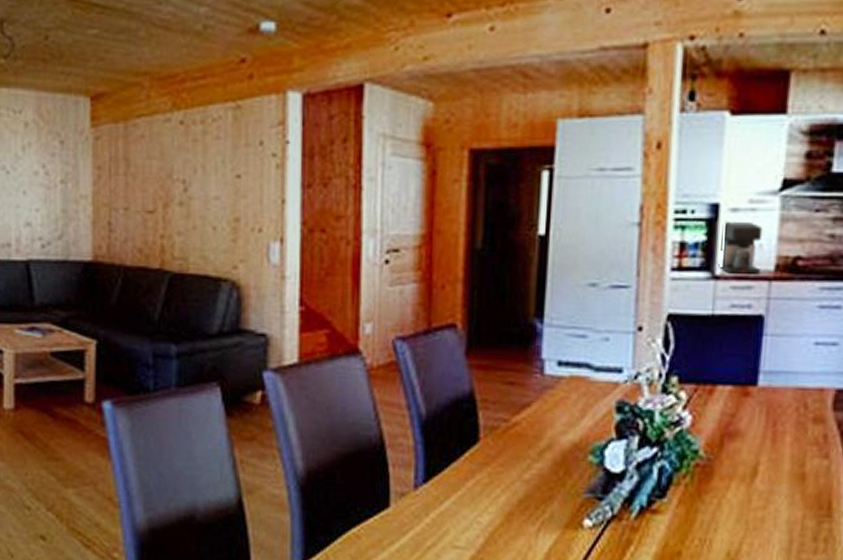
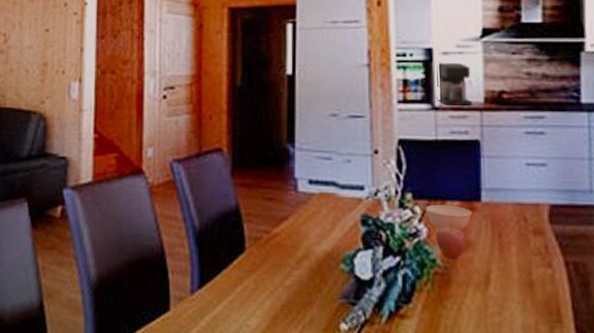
bowl: none [692,389,745,419] -> present [425,204,472,231]
fruit: none [700,408,737,449] -> present [435,222,468,259]

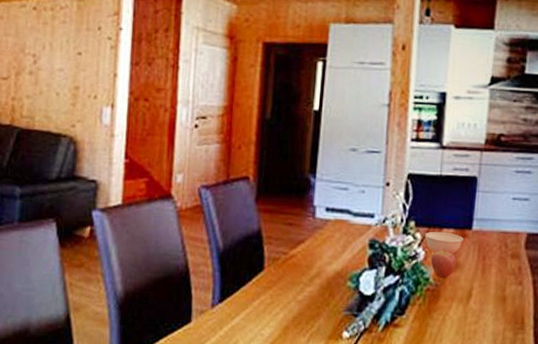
coffee maker: present [437,63,472,106] -> none [445,106,477,146]

